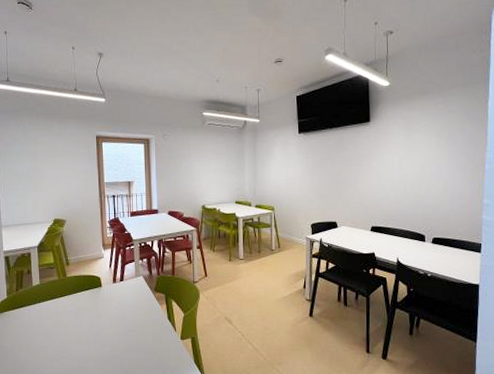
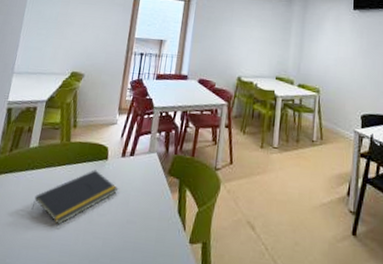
notepad: none [46,296,116,341] -> present [31,169,119,225]

